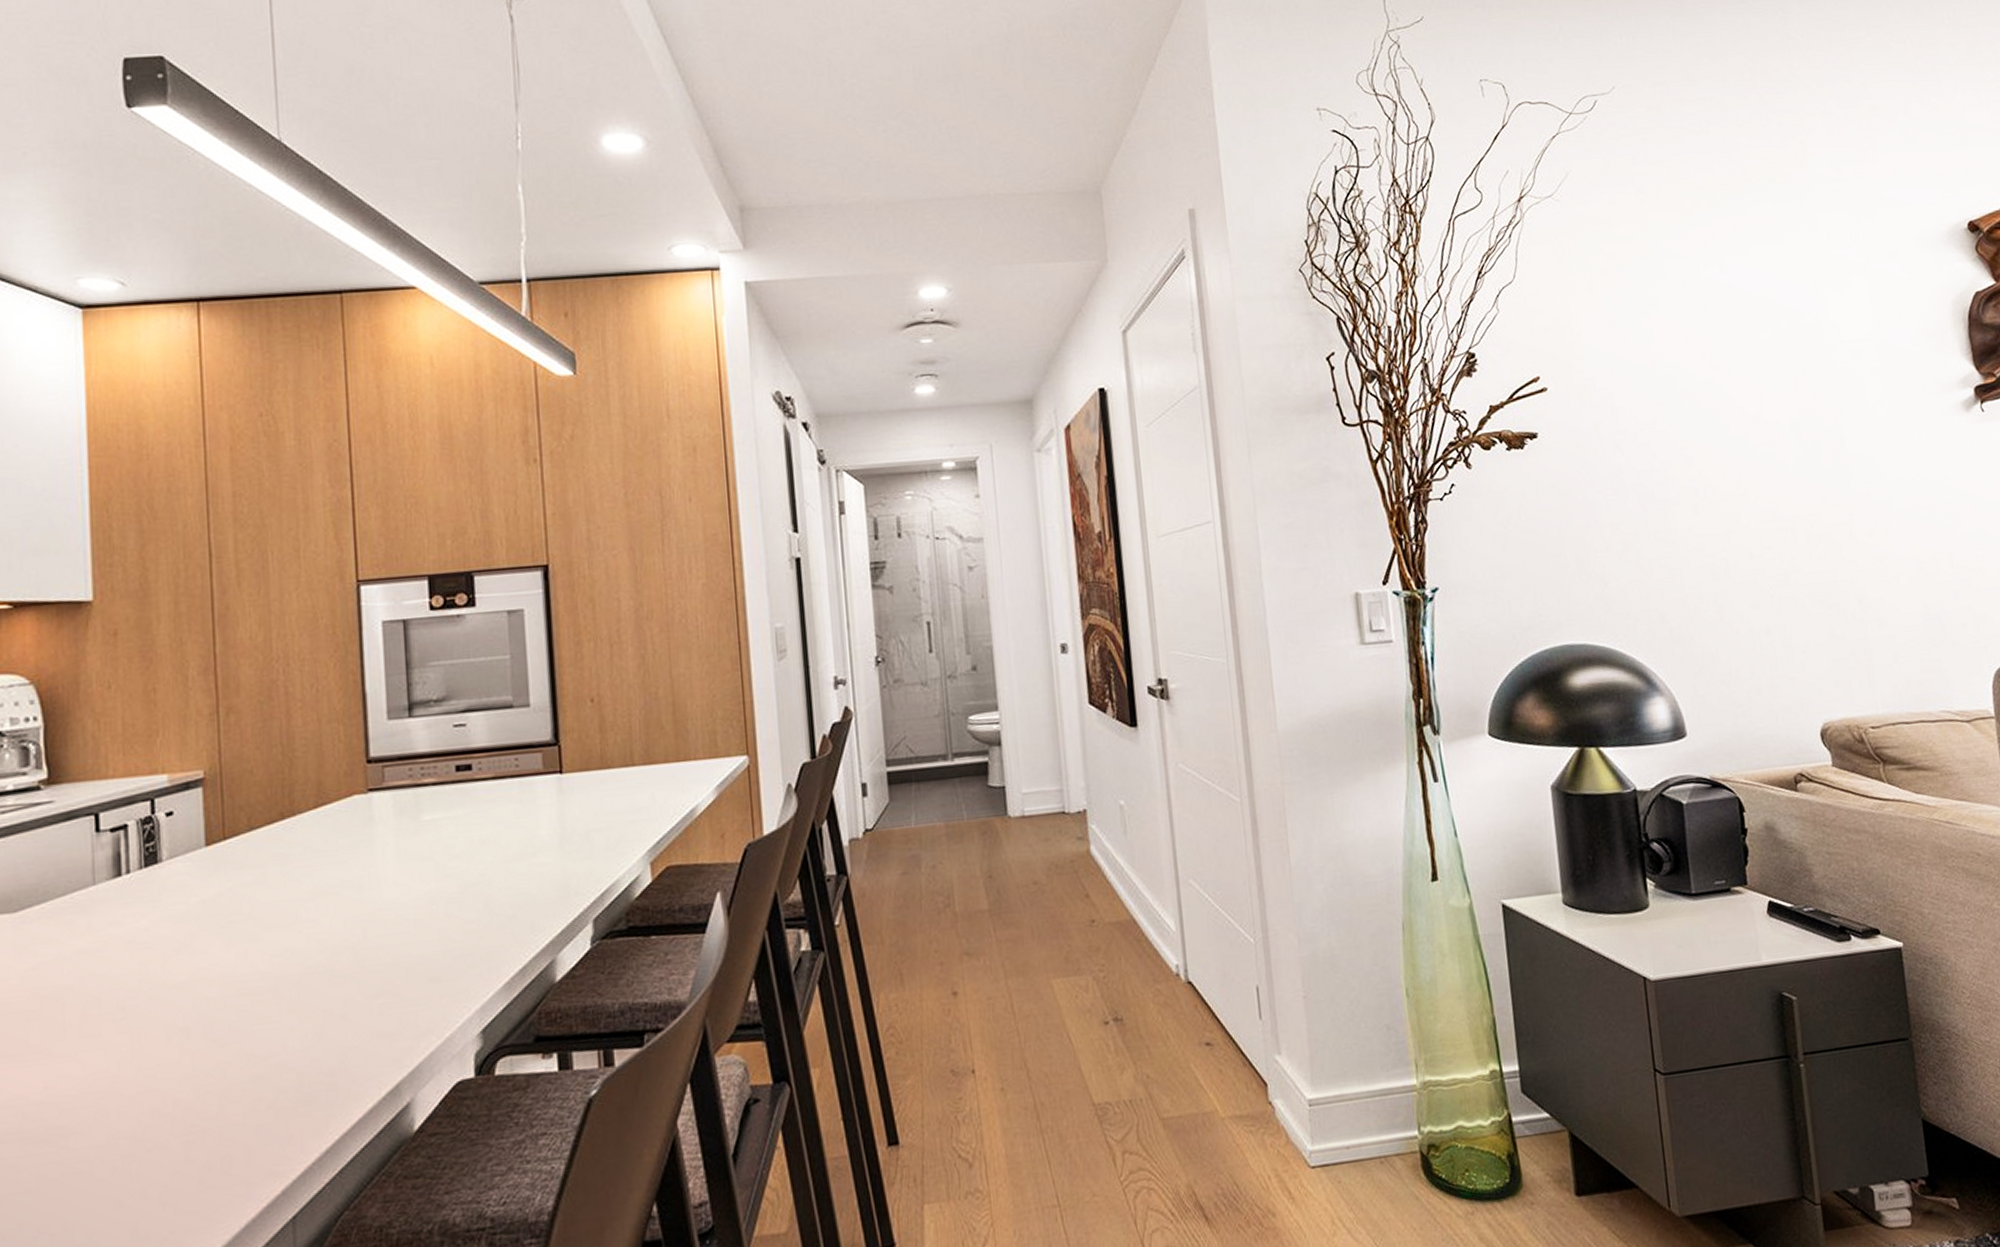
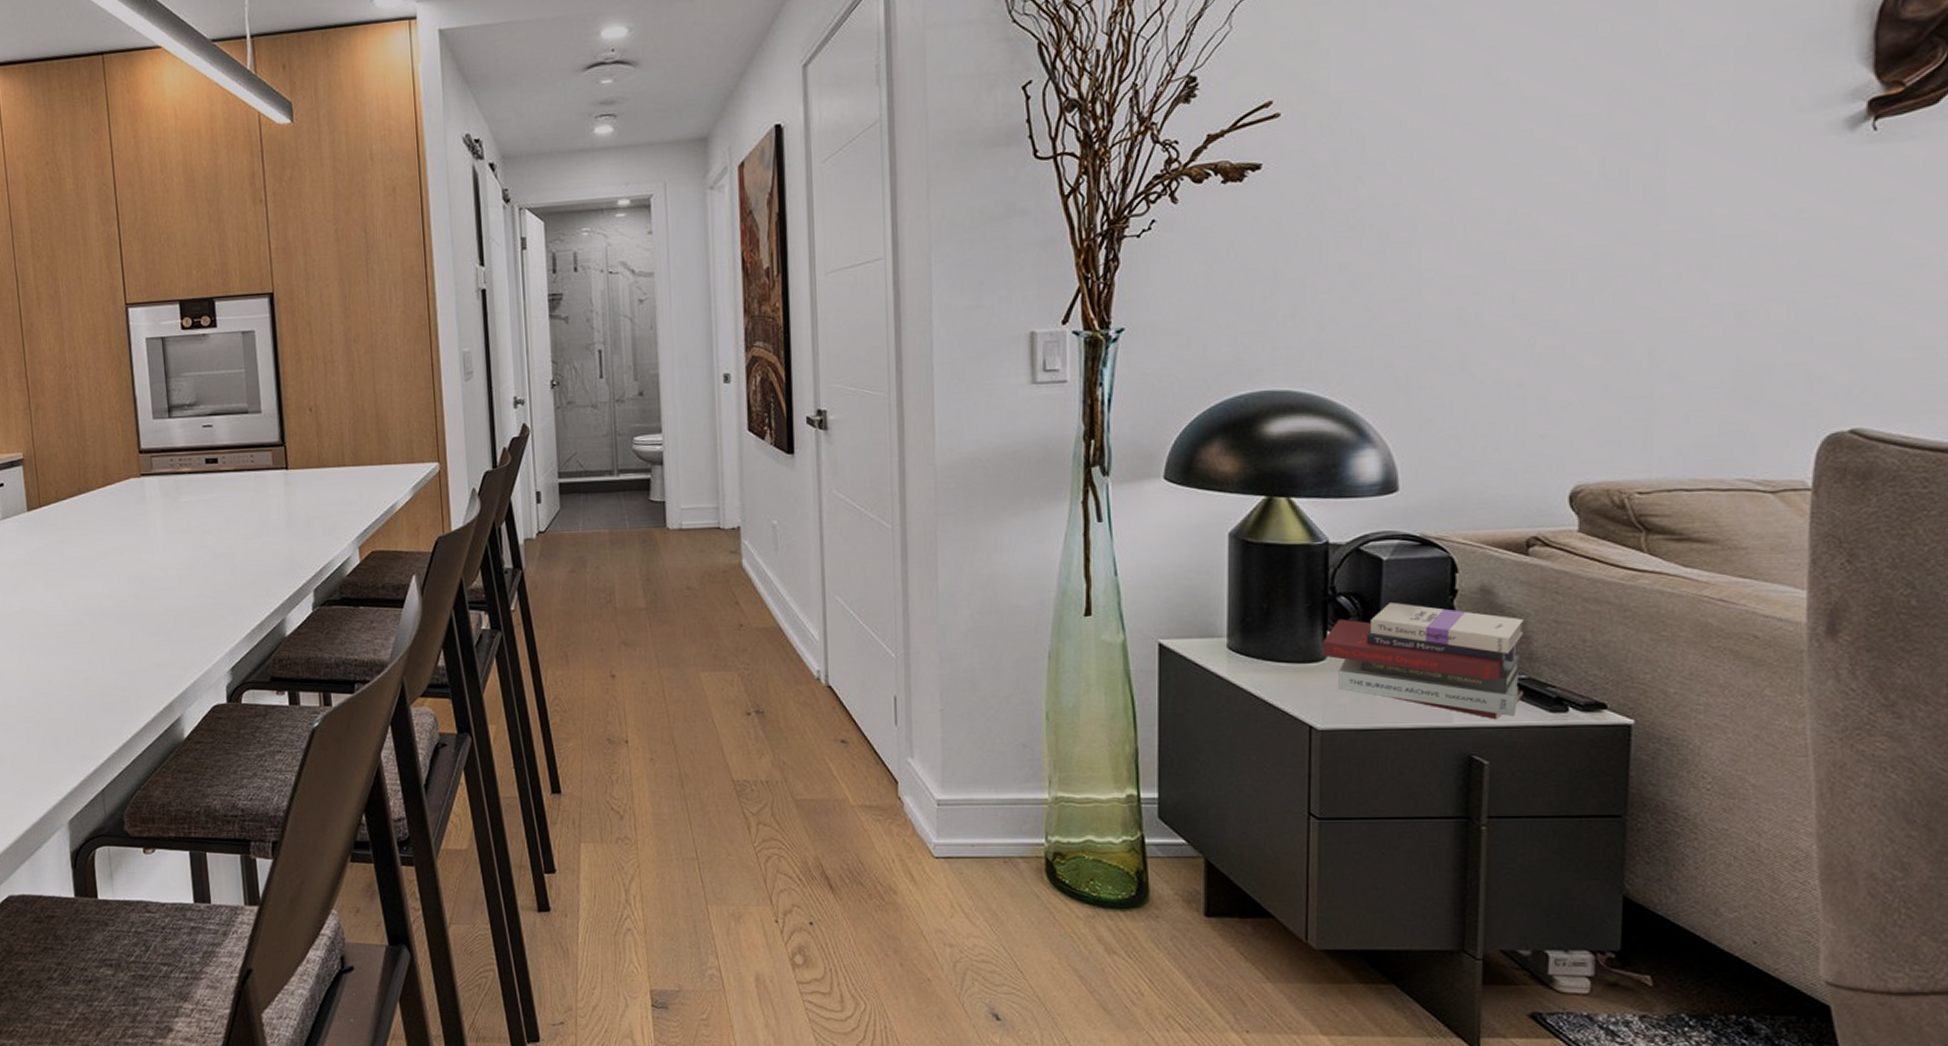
books: none [1644,844,1814,954] -> present [1323,601,1524,719]

